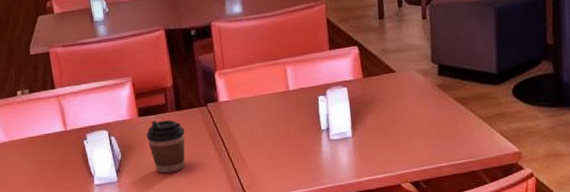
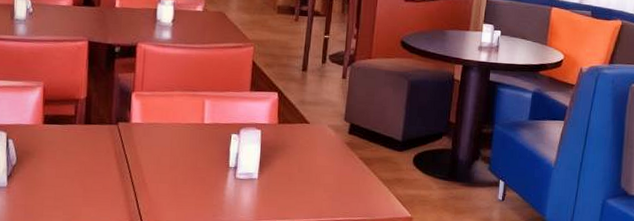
coffee cup: present [146,119,185,174] -> none [47,131,89,187]

